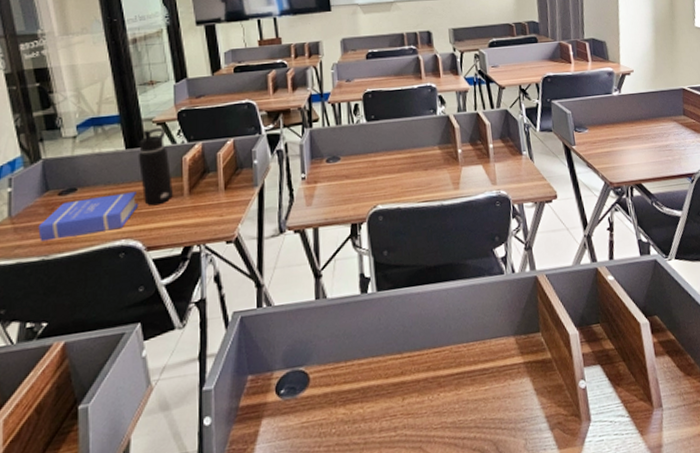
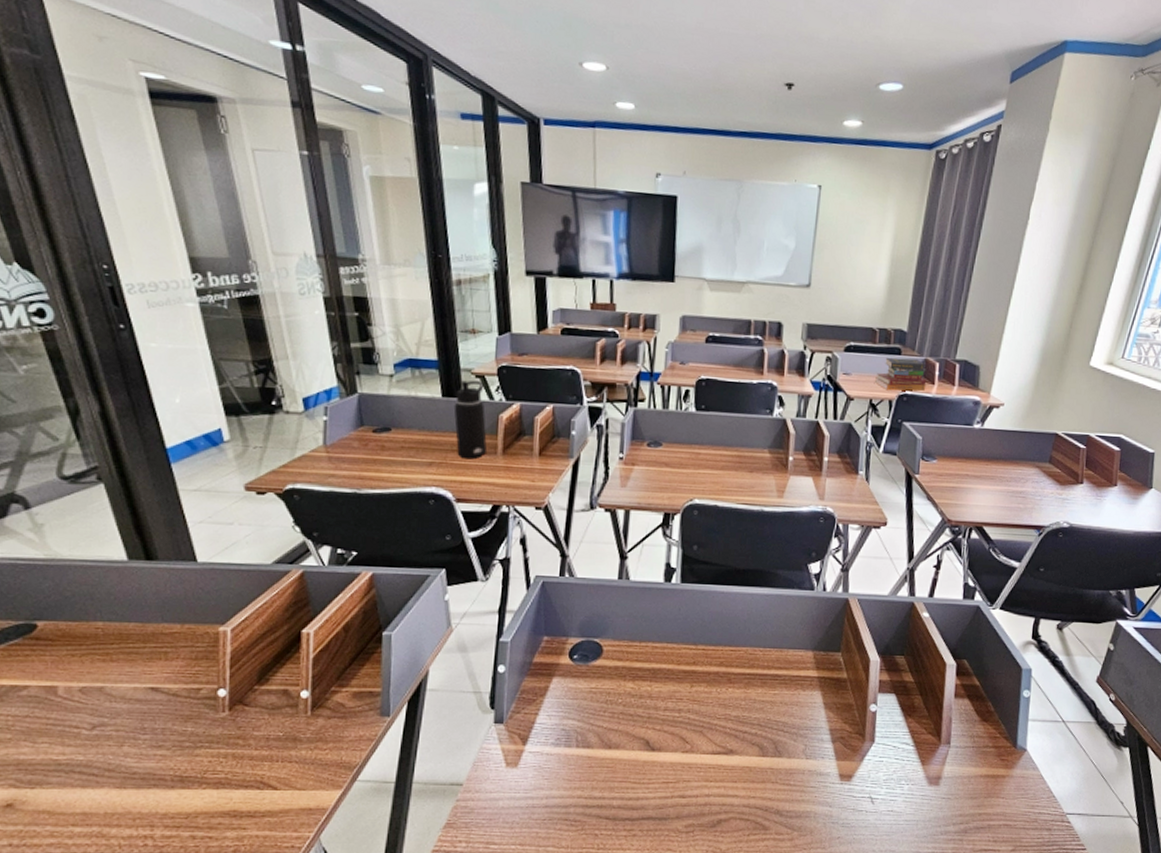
book: present [38,191,138,242] -> none [351,440,451,476]
books: none [520,44,565,76] -> present [875,357,927,392]

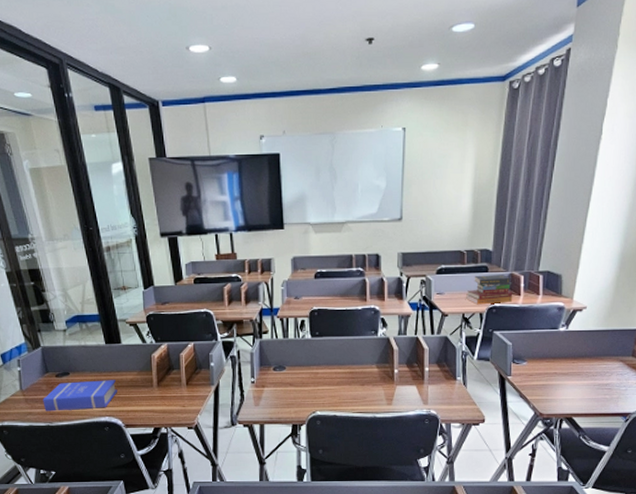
book: none [351,440,451,476] -> present [43,380,117,412]
water bottle: present [453,380,488,459] -> none [115,329,146,393]

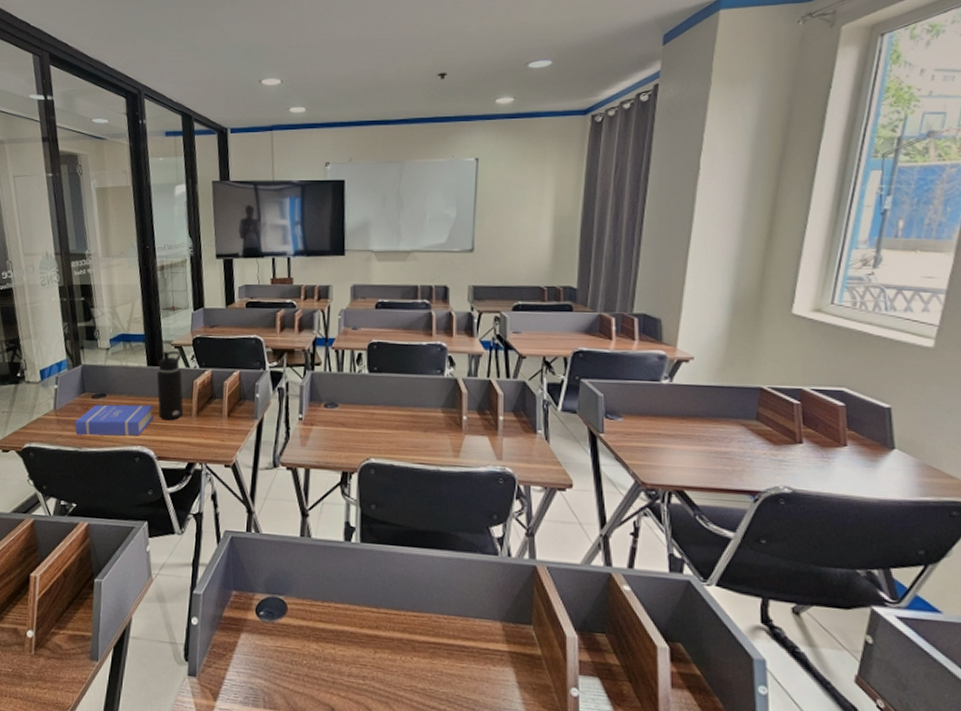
water bottle: none [115,329,146,393] -> present [156,351,184,421]
books: present [466,275,513,305] -> none [547,314,603,348]

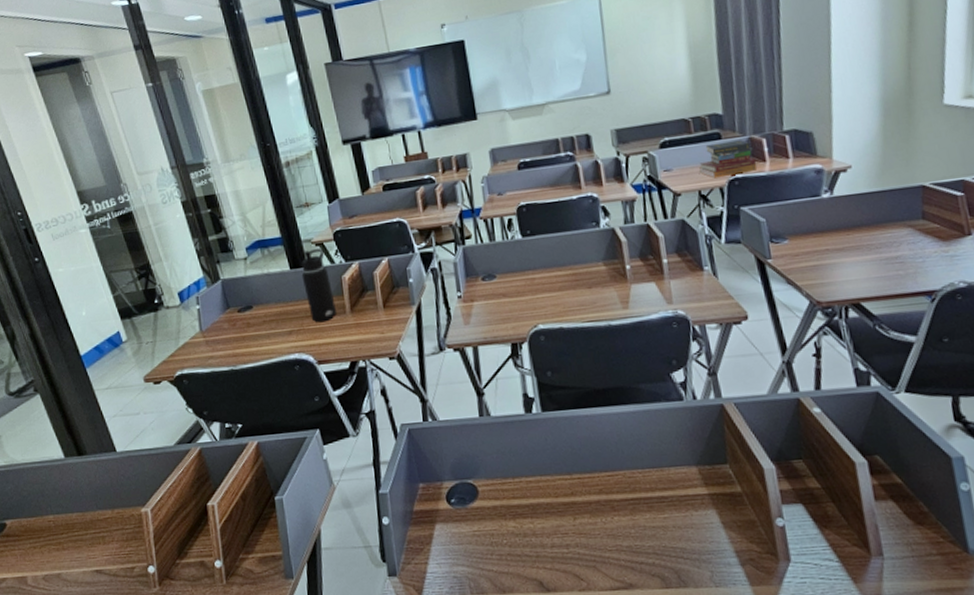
book: present [74,404,153,436] -> none [225,309,306,353]
books: none [547,314,603,348] -> present [699,140,758,179]

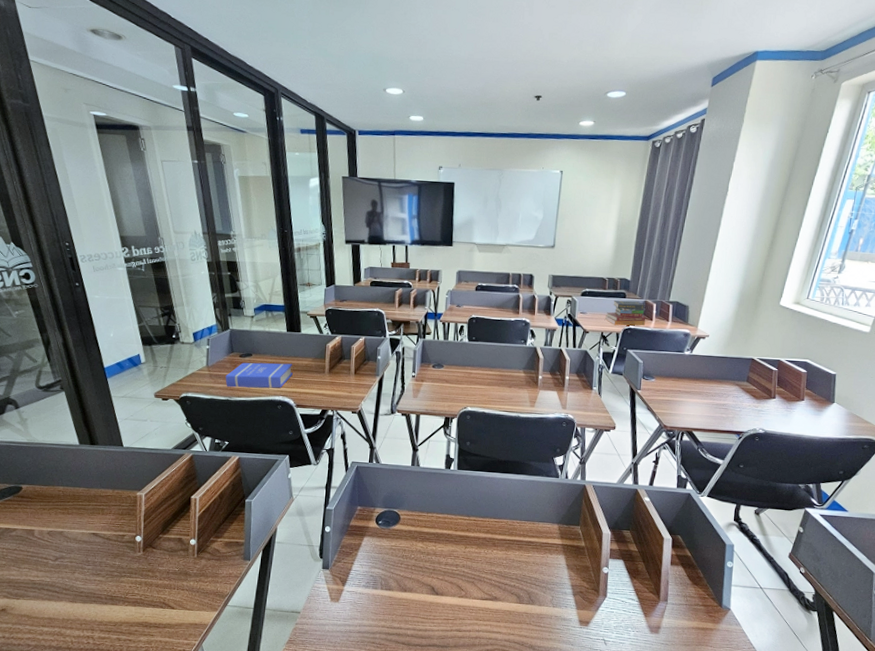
book: none [225,309,306,353] -> present [225,362,293,388]
water bottle: present [301,249,338,323] -> none [295,320,318,376]

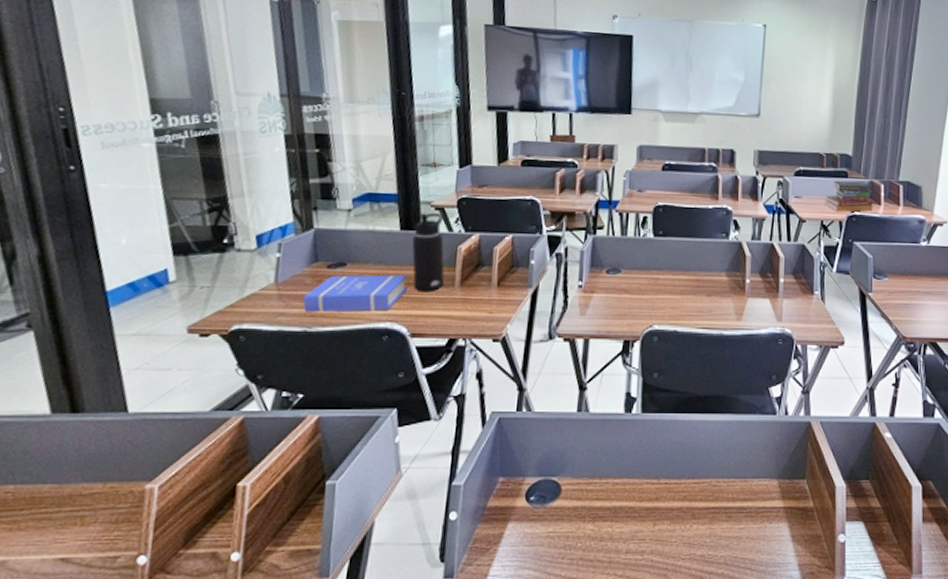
water bottle: none [295,320,318,376] -> present [411,213,445,292]

